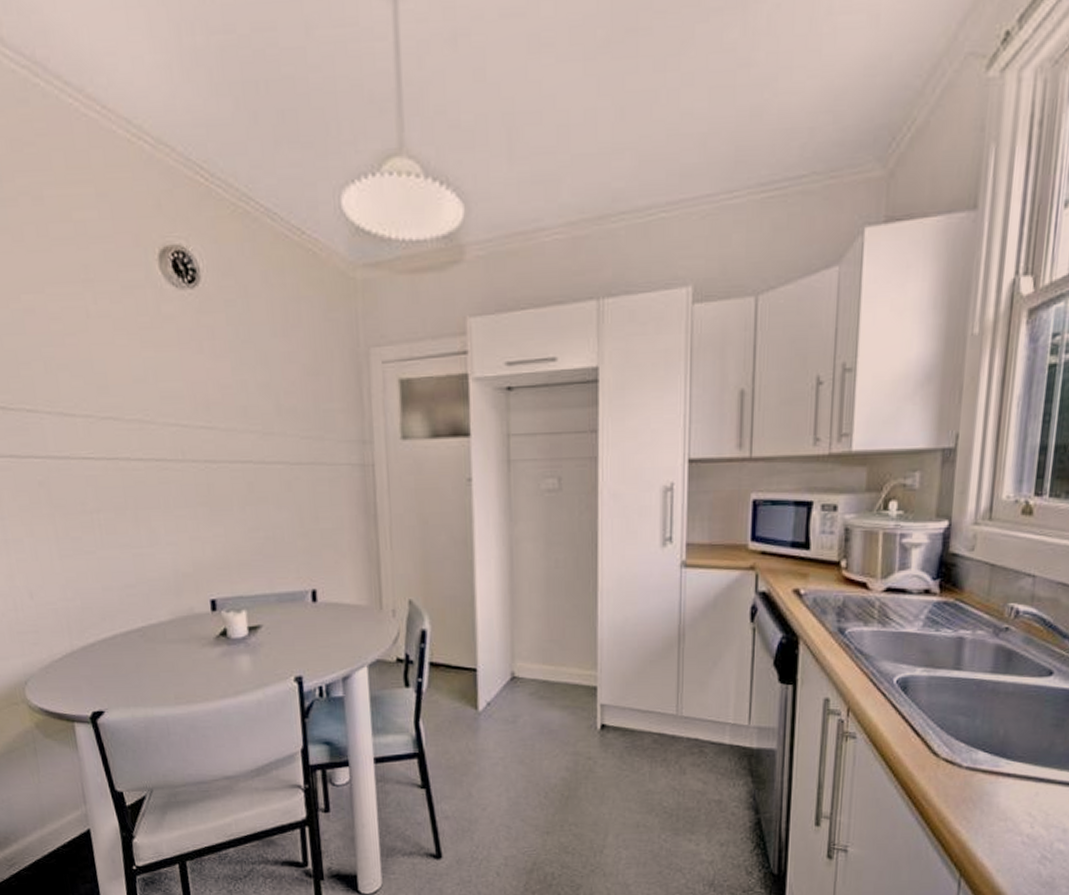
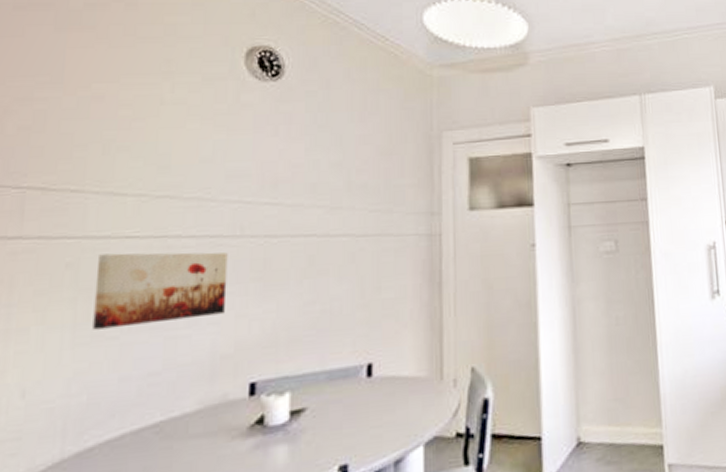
wall art: none [64,473,180,544] -> present [93,252,228,330]

